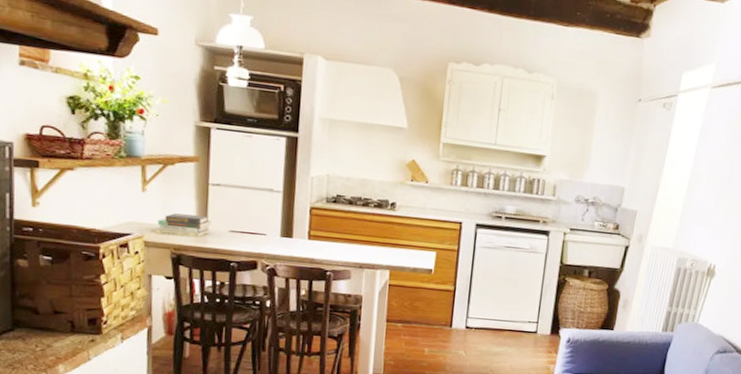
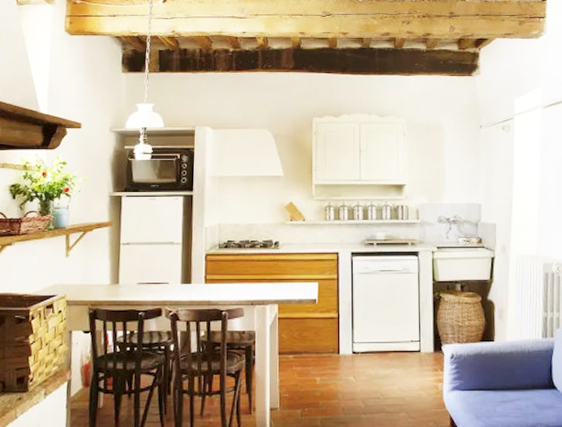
books: present [155,213,213,238] -> none [76,271,123,293]

